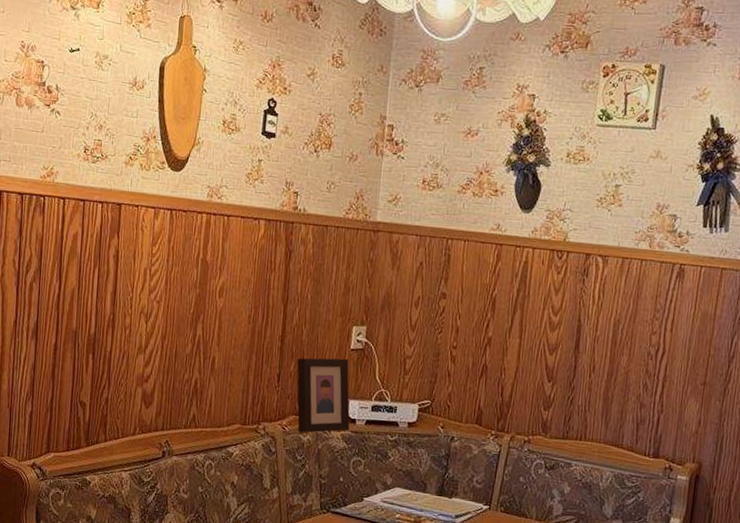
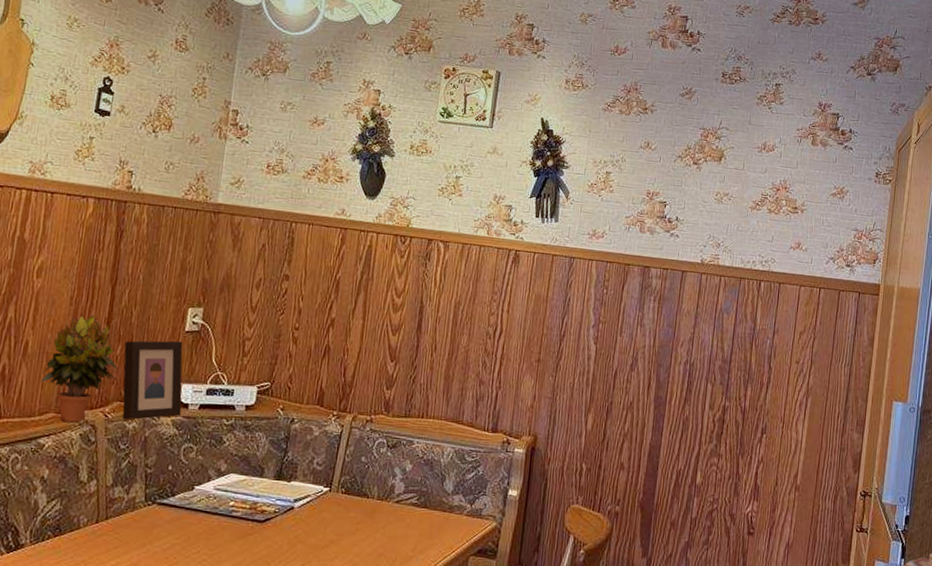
potted plant: none [227,332,292,434] -> present [40,314,118,423]

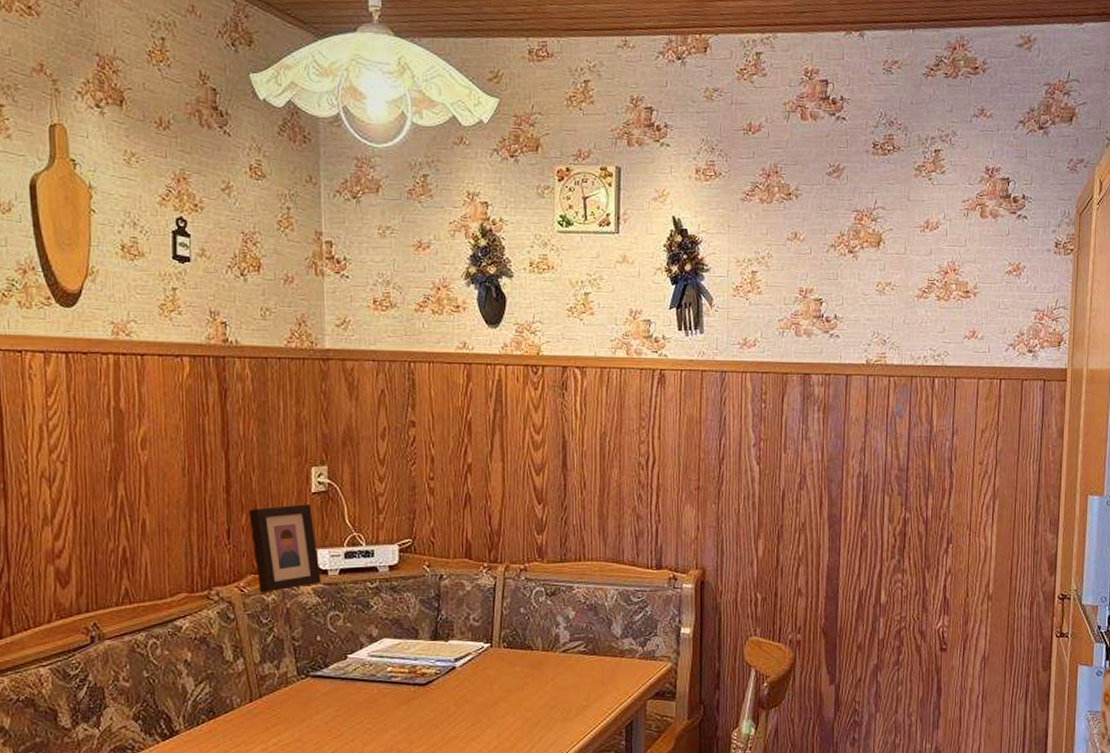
potted plant: present [40,314,118,423] -> none [166,484,246,602]

